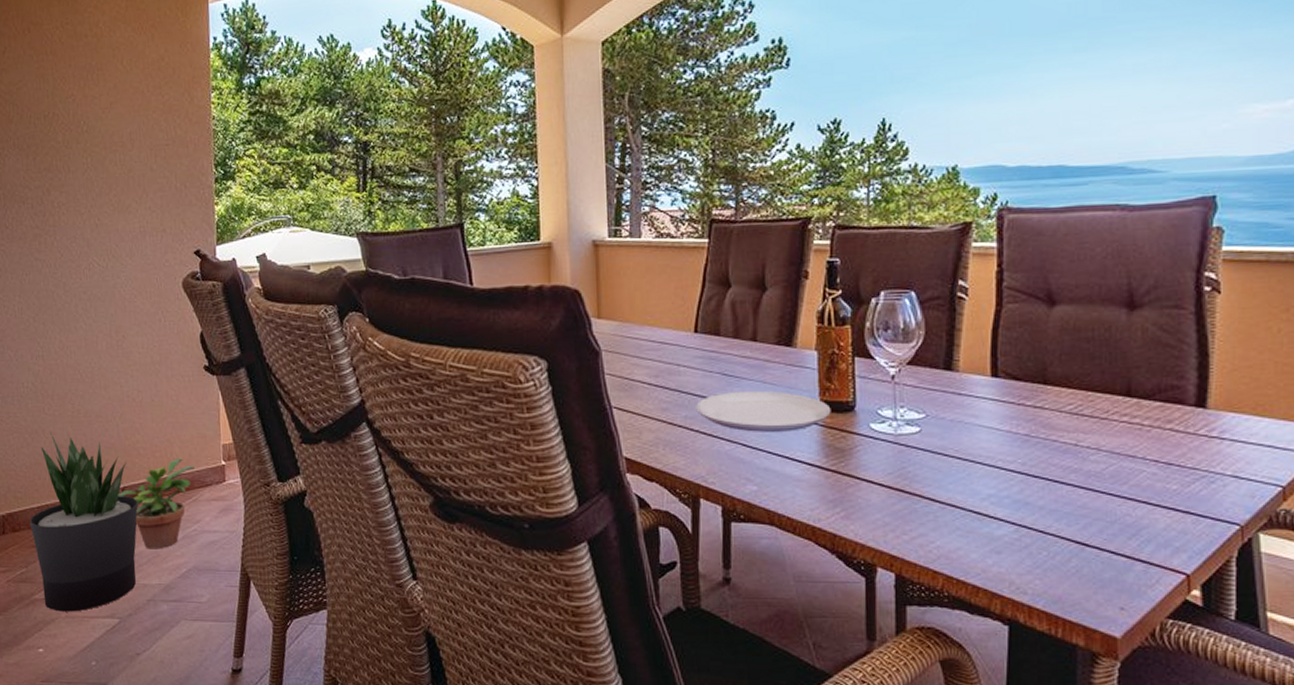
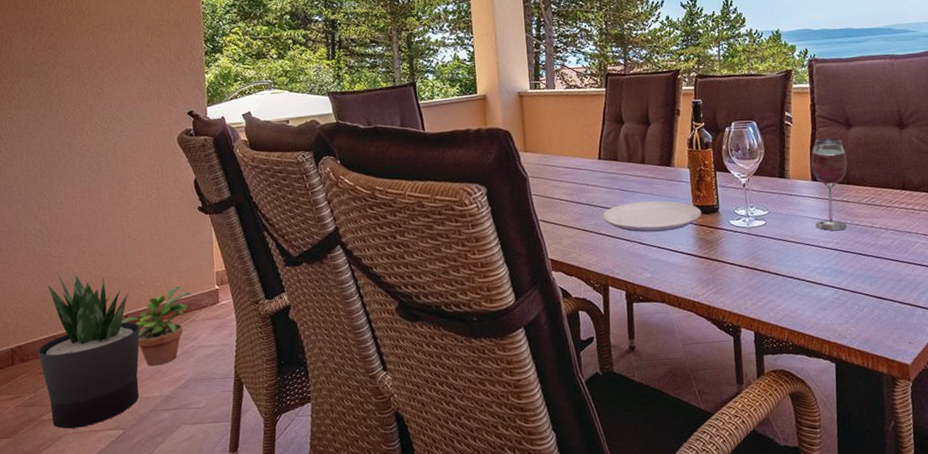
wineglass: none [991,318,1047,447] -> present [810,138,849,231]

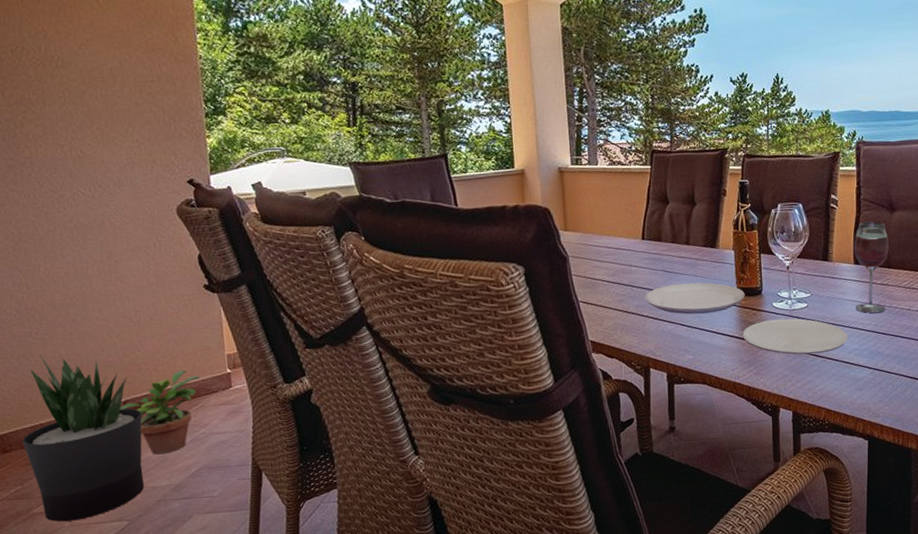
plate: none [700,236,810,274] -> present [742,318,849,355]

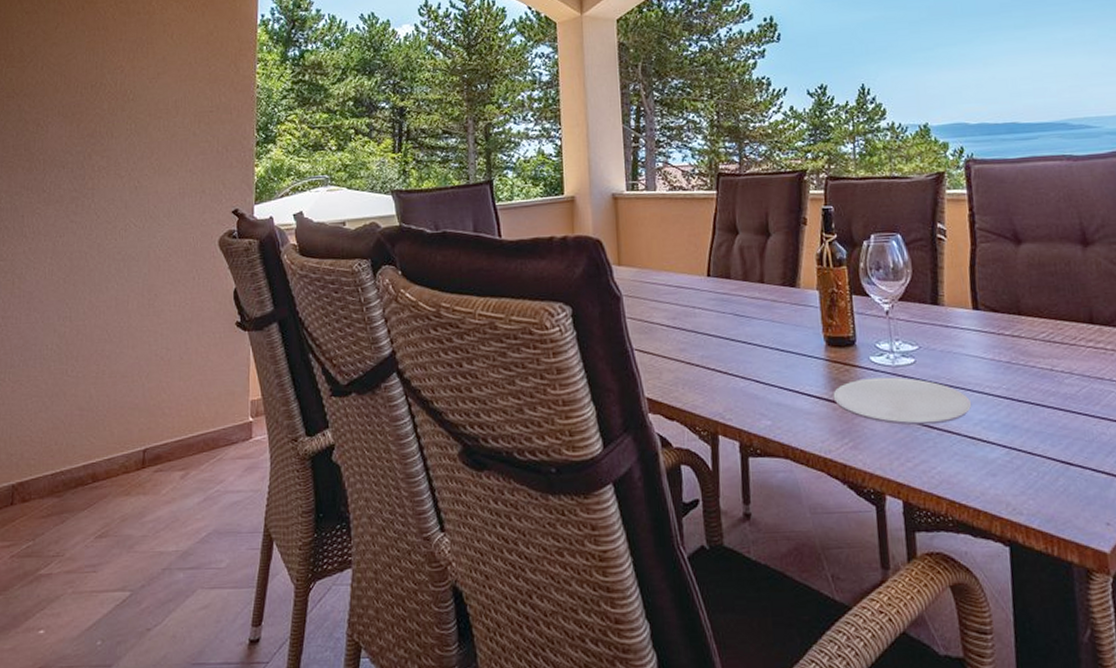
planter: present [22,354,144,522] -> none [41,394,160,587]
potted plant: present [119,370,199,455] -> none [138,416,221,514]
plate: present [645,282,745,315] -> none [711,329,835,369]
wineglass: present [853,221,890,314] -> none [970,256,1019,374]

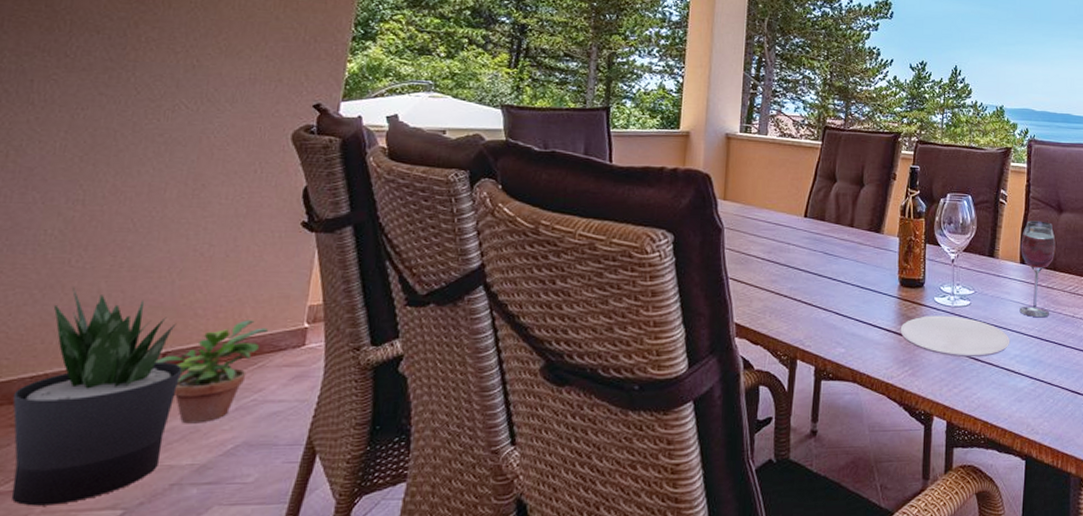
planter: none [41,394,160,587] -> present [10,287,183,506]
potted plant: none [138,416,221,514] -> present [155,320,268,424]
wineglass: none [970,256,1019,374] -> present [1019,220,1057,318]

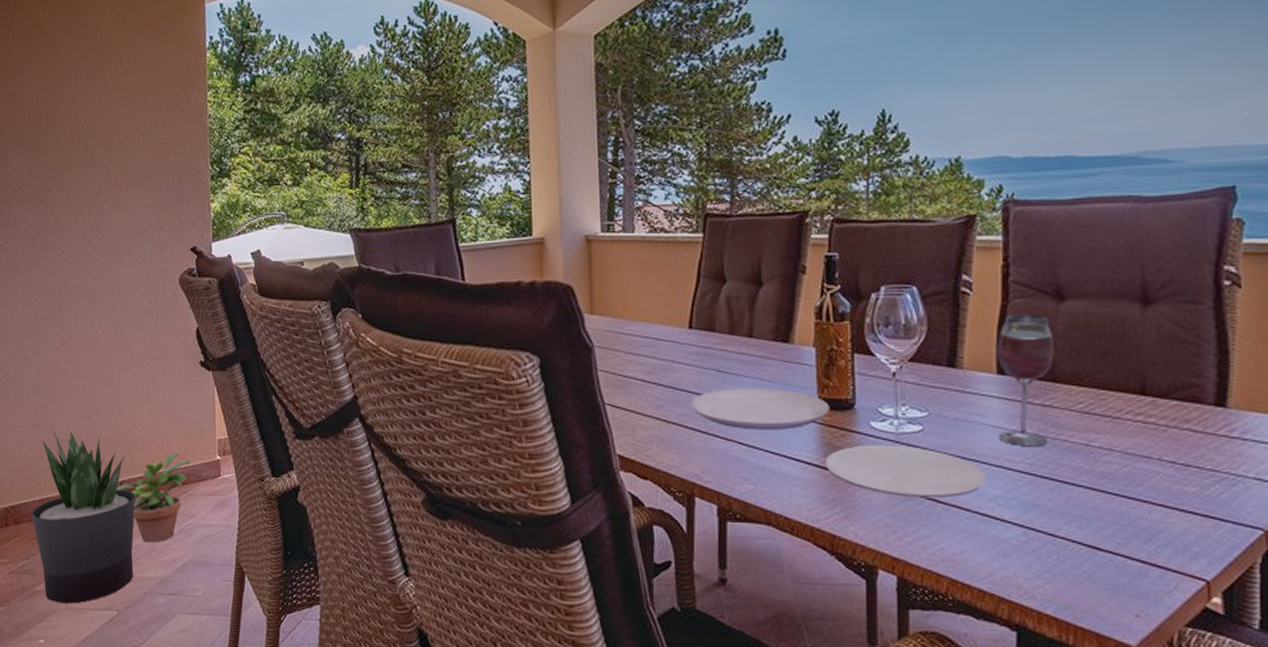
plate: none [800,267,907,303] -> present [690,387,830,430]

